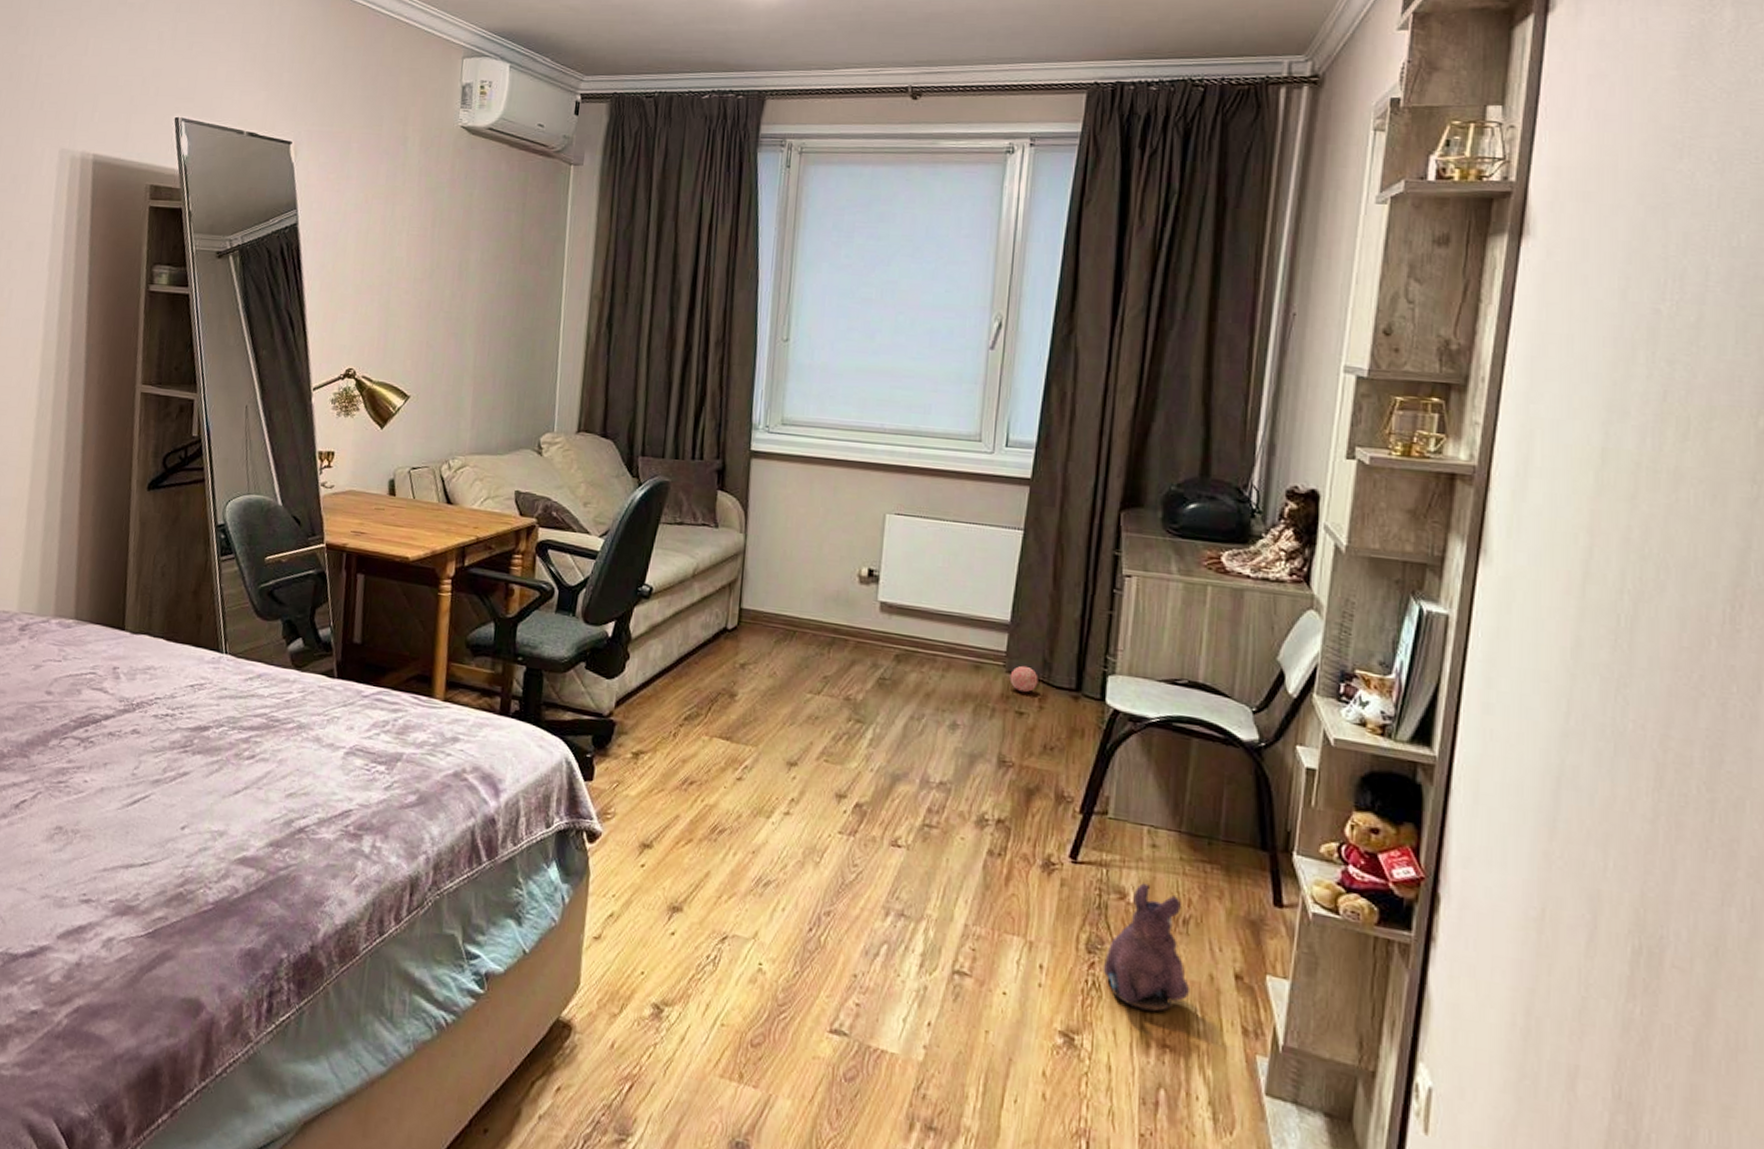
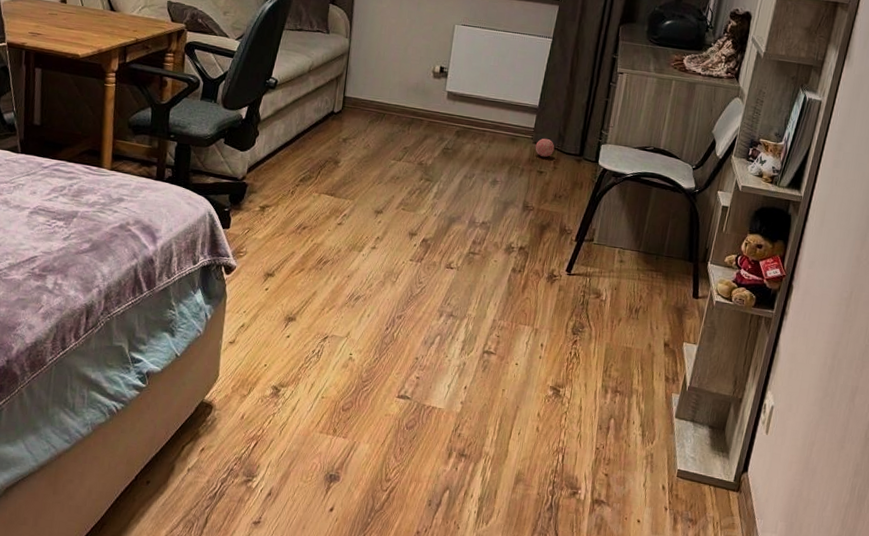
plush toy: present [1102,883,1191,1012] -> none [581,286,636,370]

